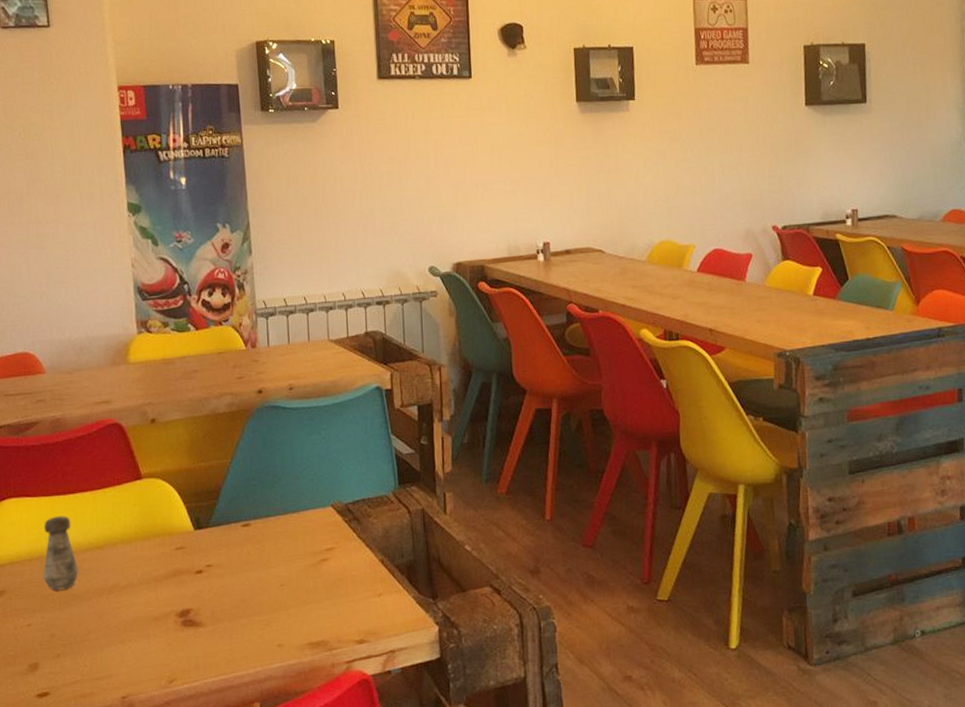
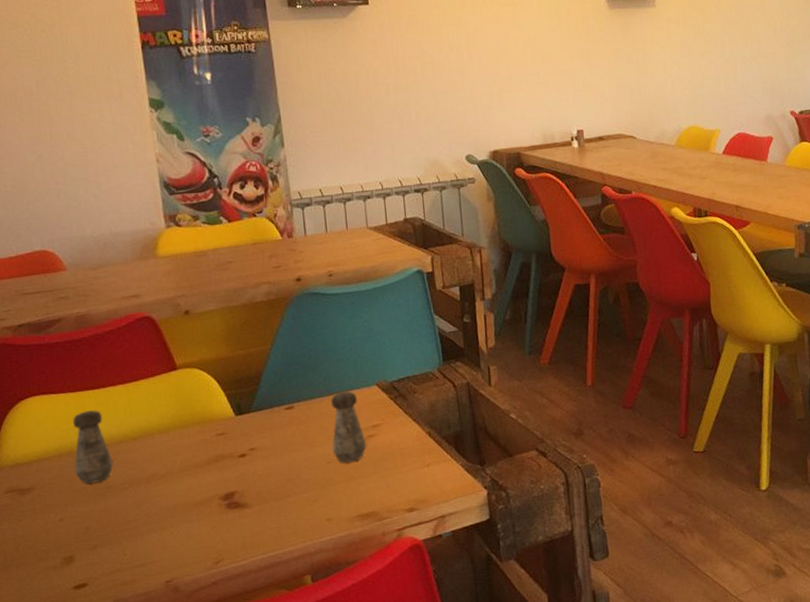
salt shaker: none [285,510,320,587] -> present [331,391,367,463]

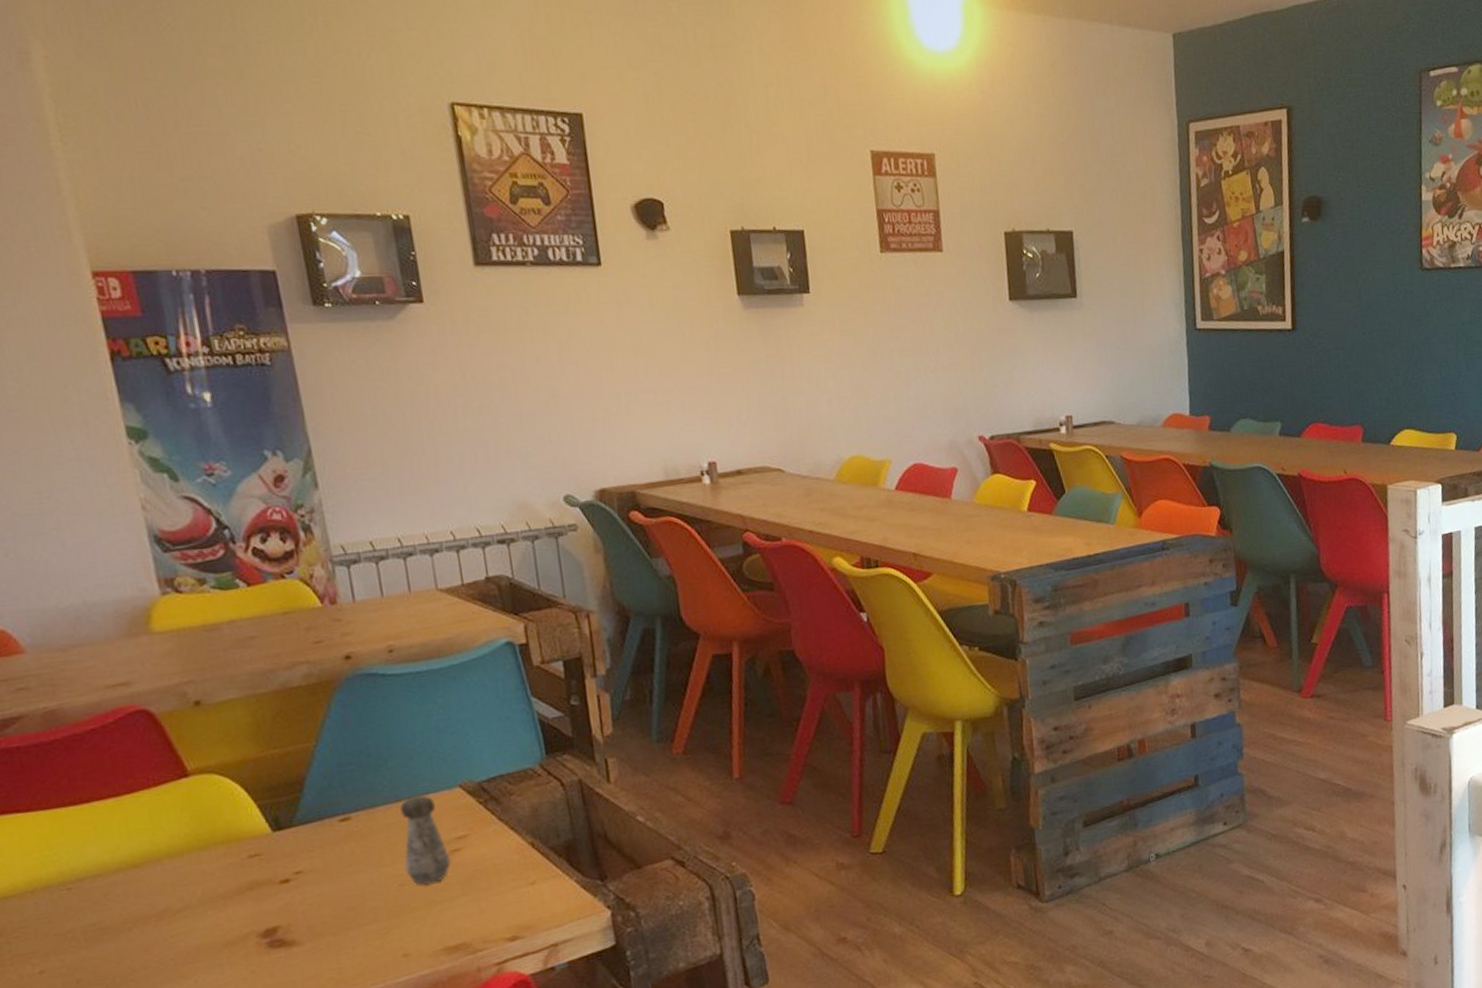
salt shaker: present [73,410,114,484] -> none [48,831,110,926]

